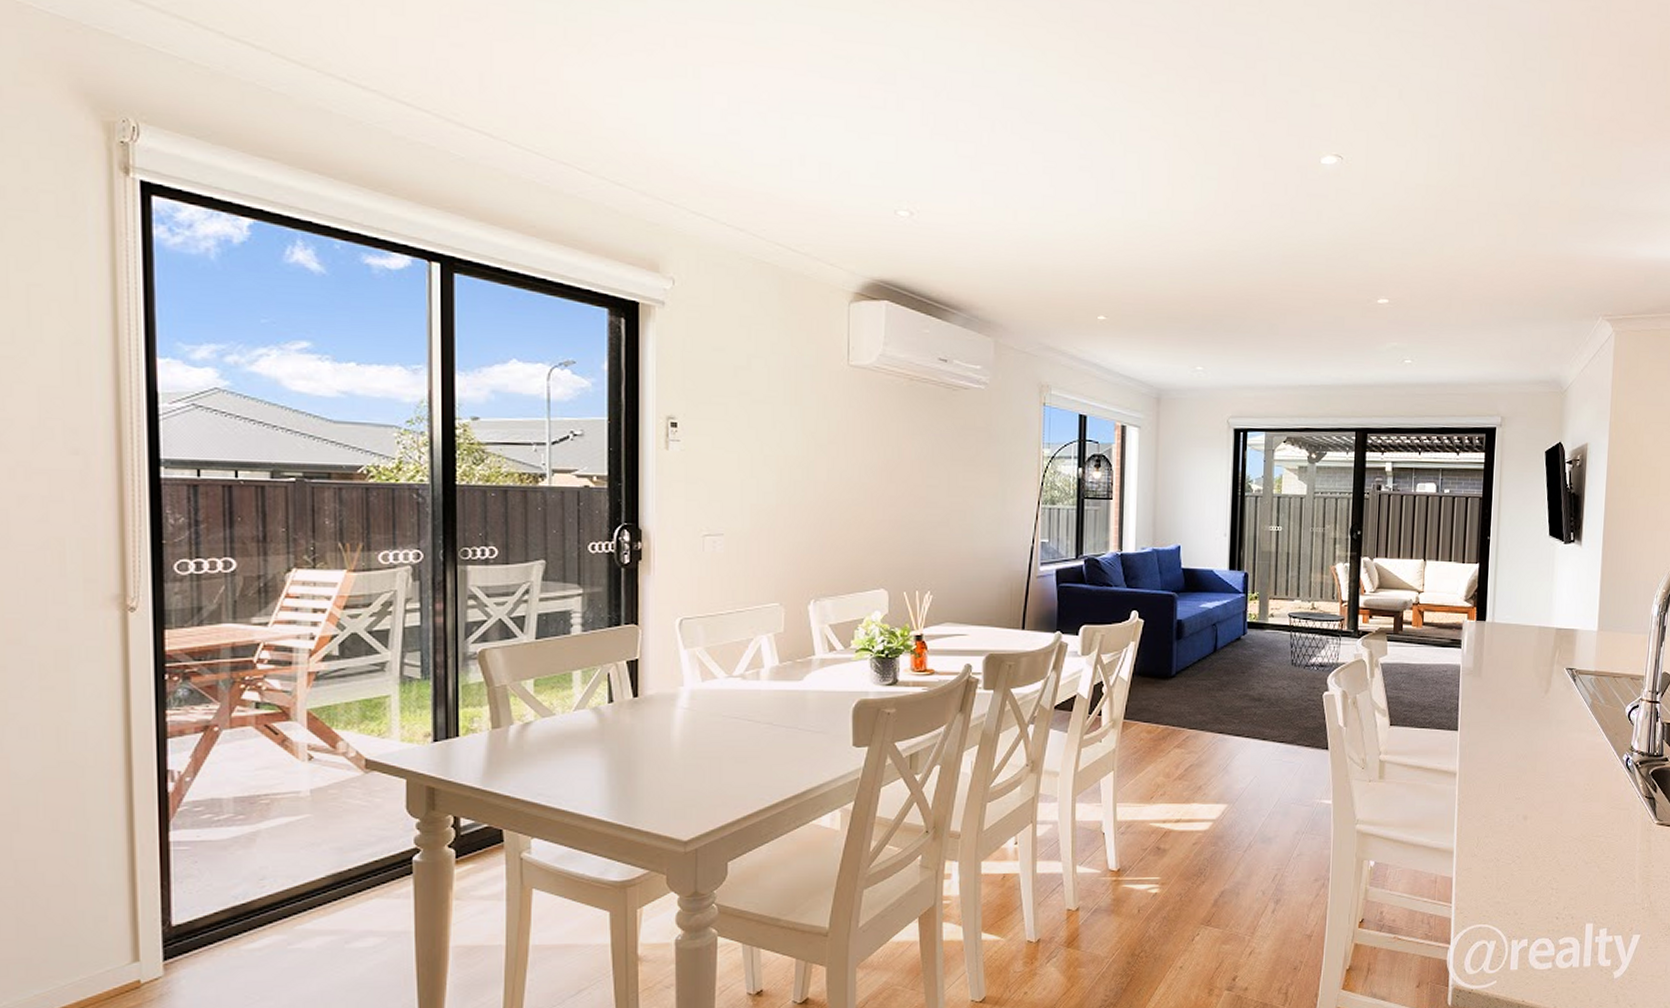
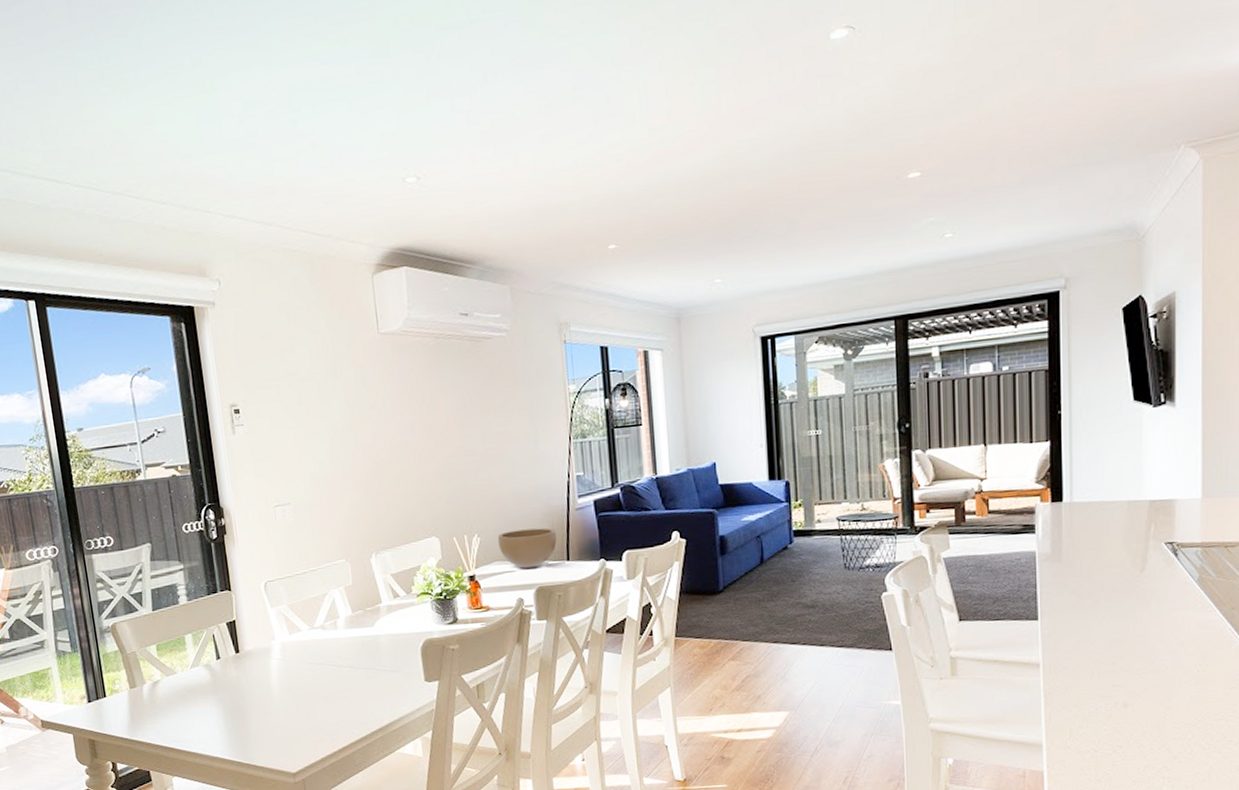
bowl: none [951,592,1014,633] -> present [497,528,557,569]

